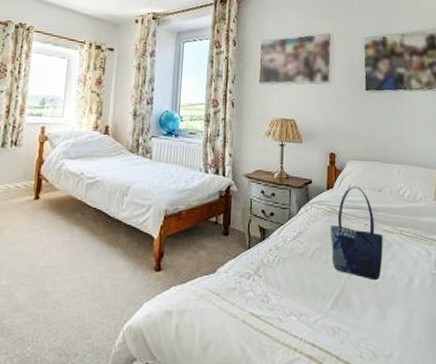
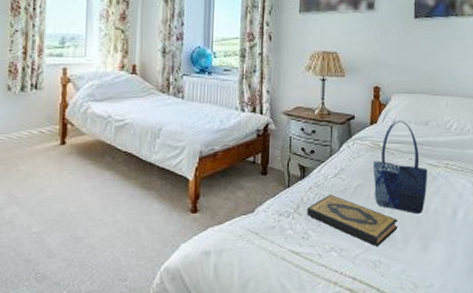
hardback book: none [266,258,356,313] -> present [307,195,398,247]

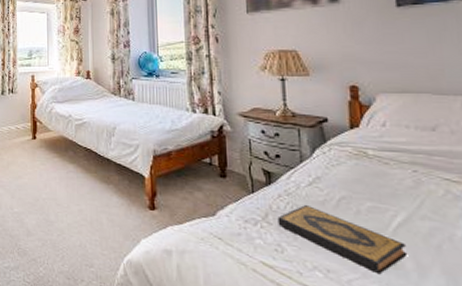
shopping bag: present [372,120,428,215] -> none [359,124,447,242]

